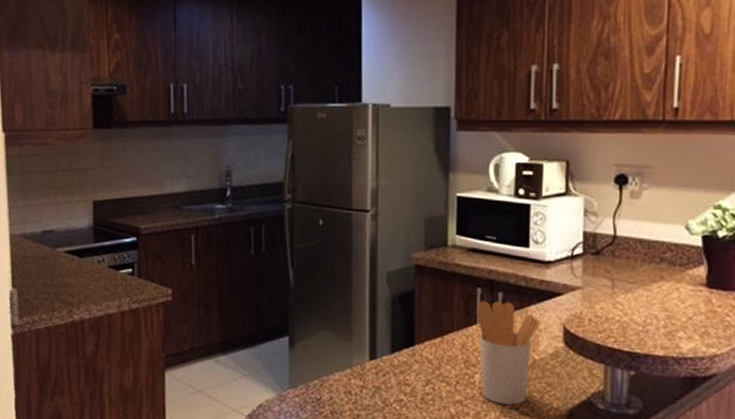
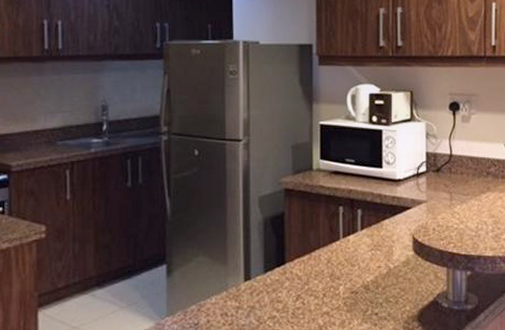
utensil holder: present [476,301,540,405] -> none [339,218,393,312]

